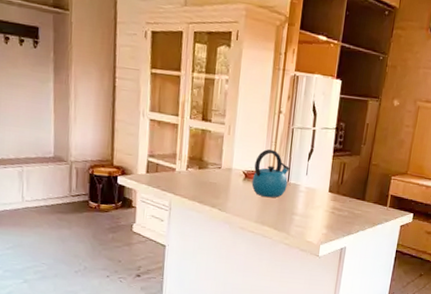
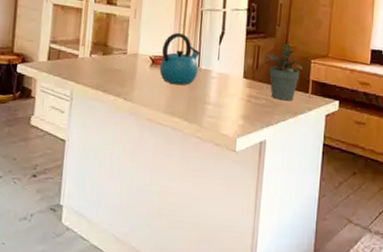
potted plant: none [348,162,384,213] -> present [264,44,303,101]

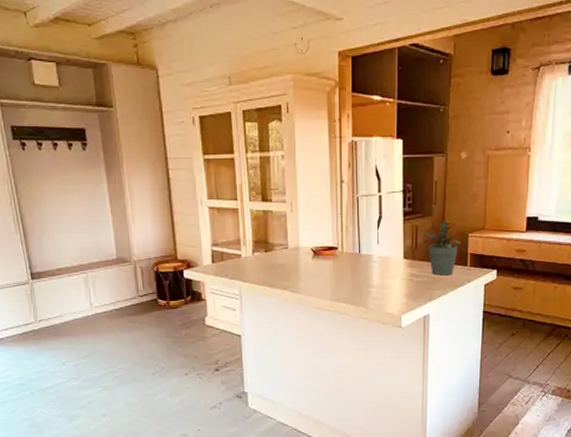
kettle: present [159,33,201,85] -> none [321,222,360,273]

